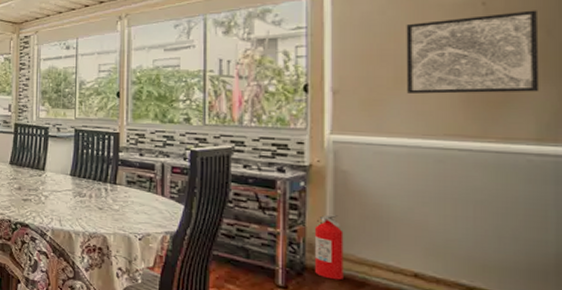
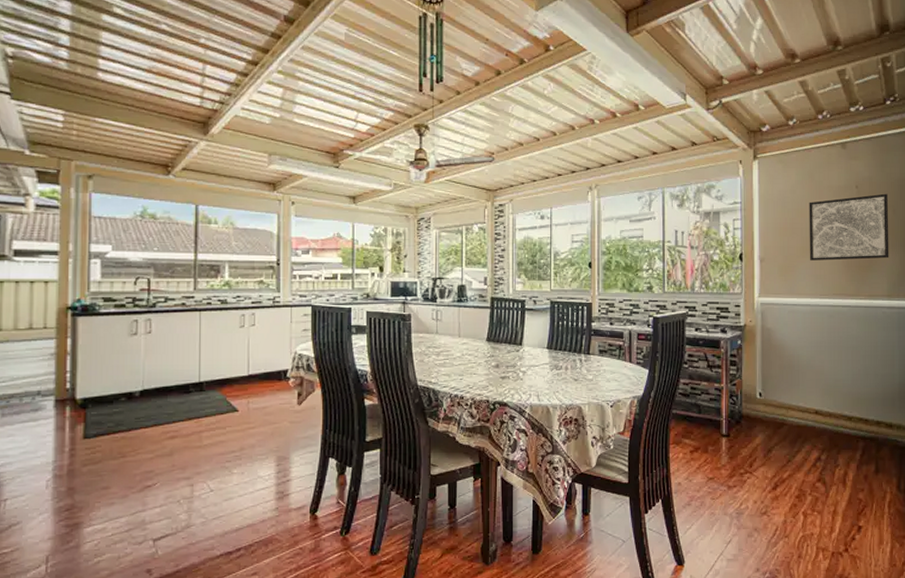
fire extinguisher: present [314,214,344,281] -> none [748,367,769,424]

